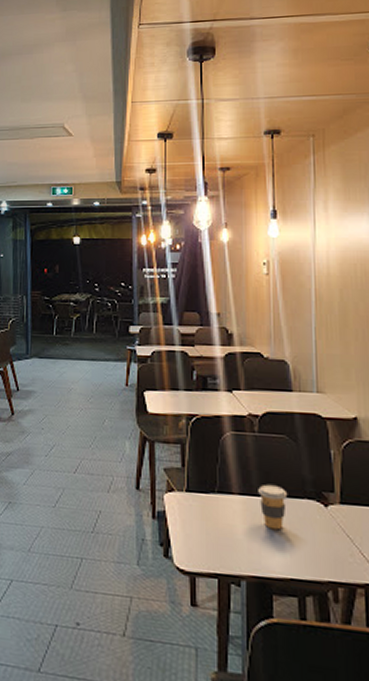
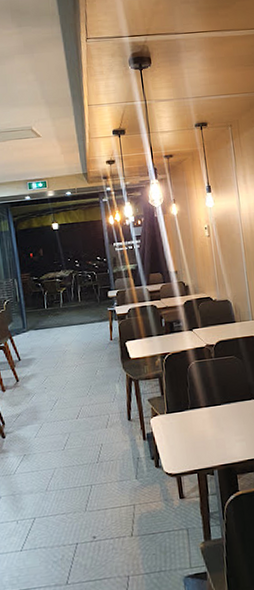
coffee cup: present [258,484,288,530] -> none [219,394,240,428]

